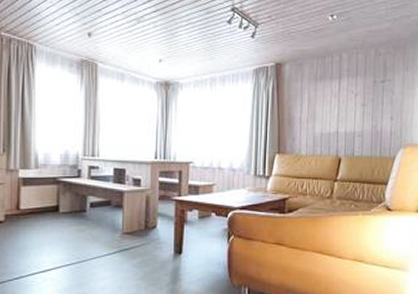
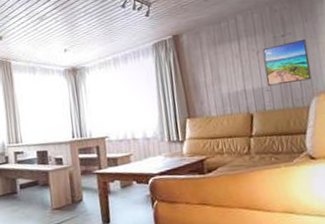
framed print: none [359,88,403,132] -> present [262,38,312,86]

